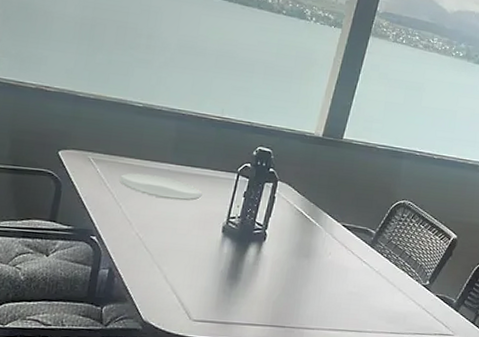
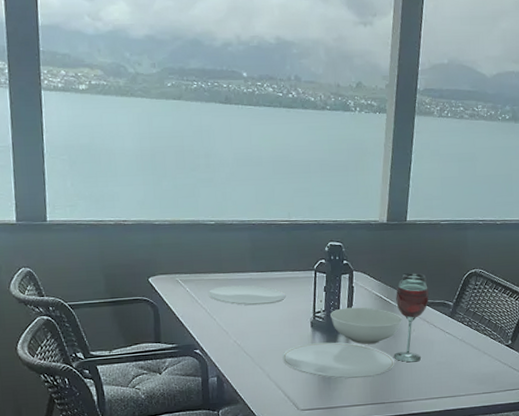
plate: none [184,249,304,297] -> present [282,342,395,379]
bowl: none [244,217,321,261] -> present [330,307,403,344]
wineglass: none [303,192,353,288] -> present [393,273,430,363]

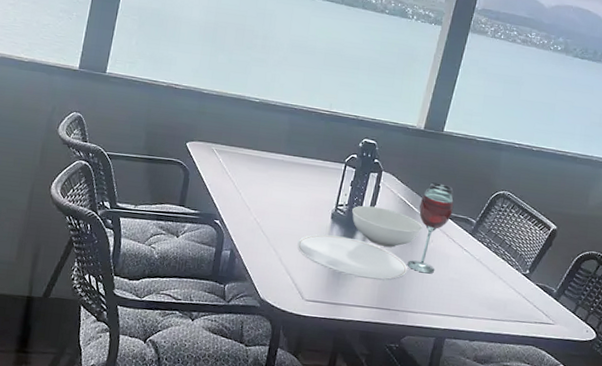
plate: present [208,285,286,306] -> none [238,163,313,189]

